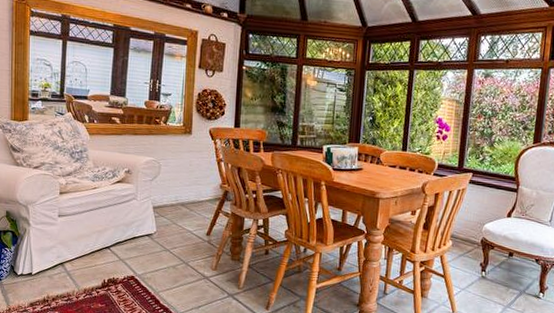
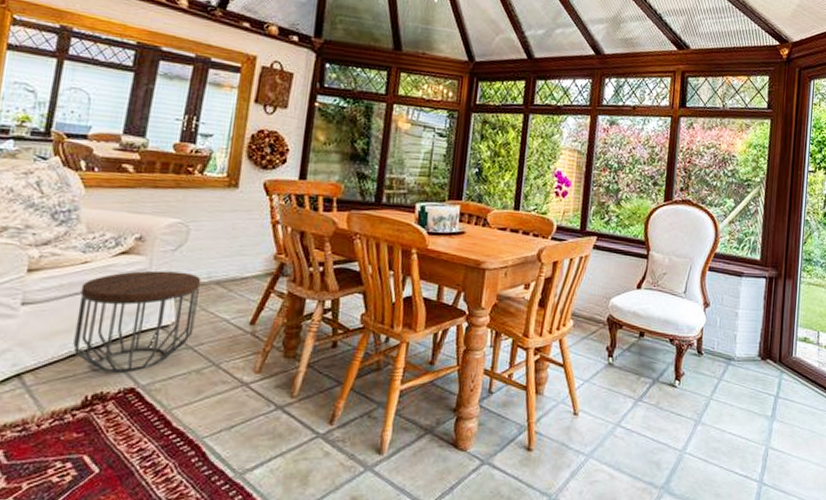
side table: none [93,195,172,265] -> present [73,270,202,373]

